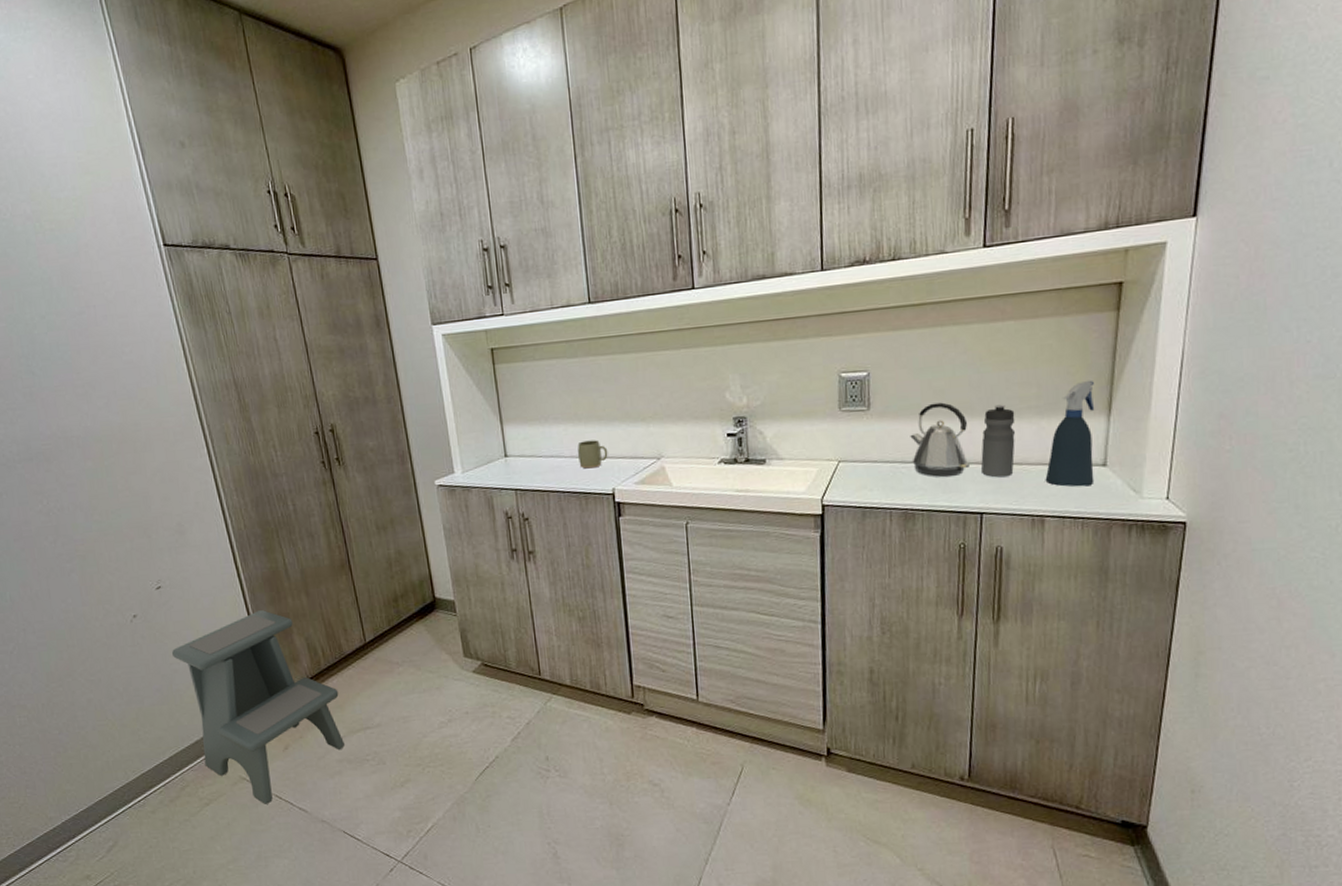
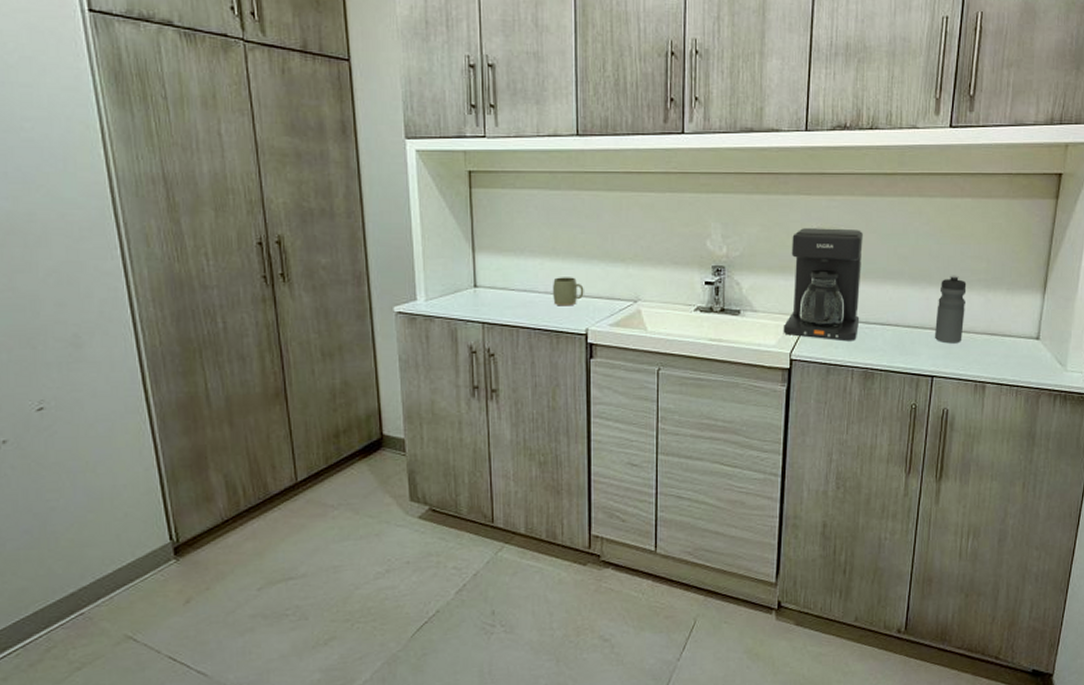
step stool: present [171,610,344,804] -> none [49,441,260,668]
coffee maker: none [812,366,895,484] -> present [783,228,863,342]
kettle: present [910,402,969,478] -> none [875,268,925,341]
spray bottle: present [1045,380,1095,487] -> none [988,259,1033,357]

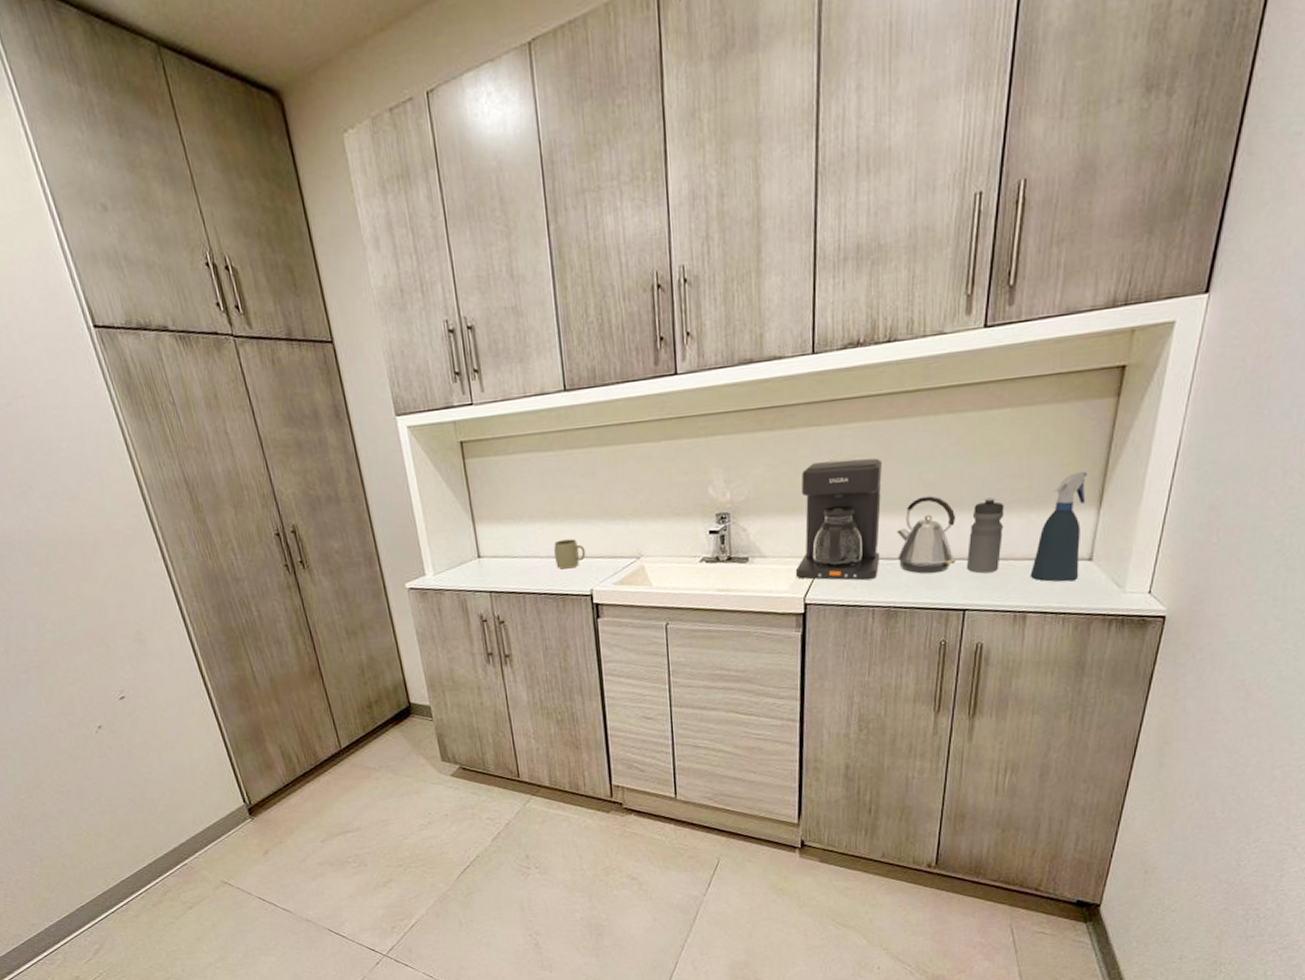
kettle: none [875,268,925,341] -> present [897,496,955,575]
spray bottle: none [988,259,1033,357] -> present [1030,471,1087,583]

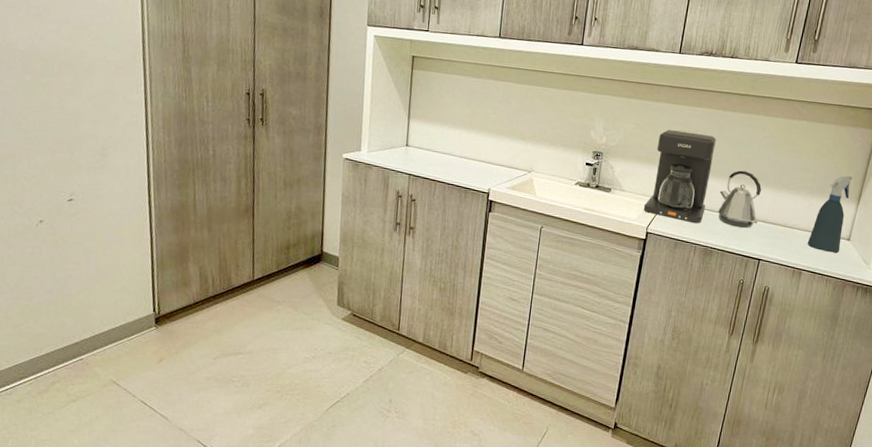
mug: present [553,539,586,569] -> none [465,146,491,170]
water bottle: present [966,497,1005,574] -> none [764,180,796,236]

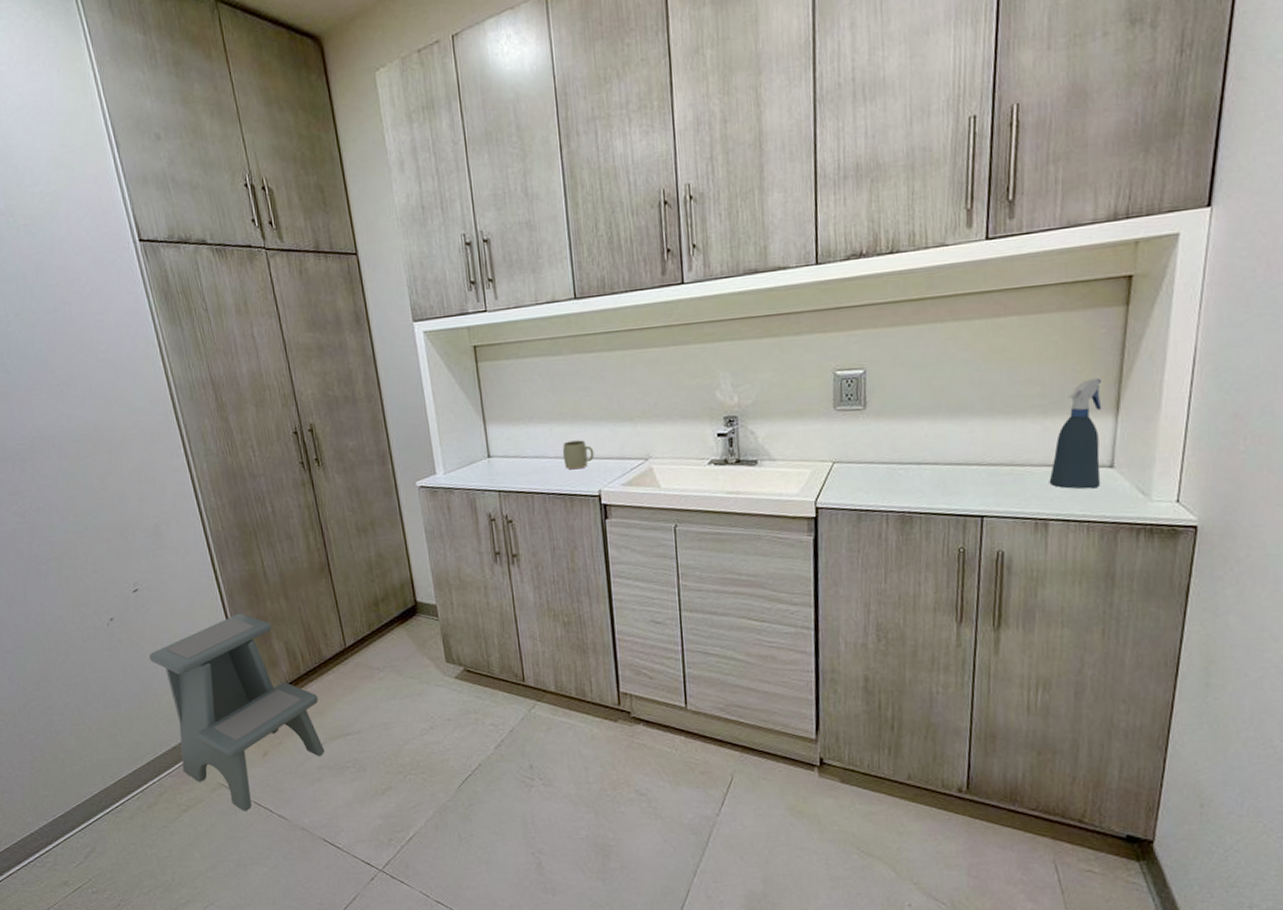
step stool: none [69,236,220,408] -> present [148,614,324,811]
mug: none [465,146,491,170] -> present [562,440,594,470]
coffee maker: present [643,130,716,224] -> none [805,364,892,486]
kettle: present [717,170,761,229] -> none [908,401,970,480]

